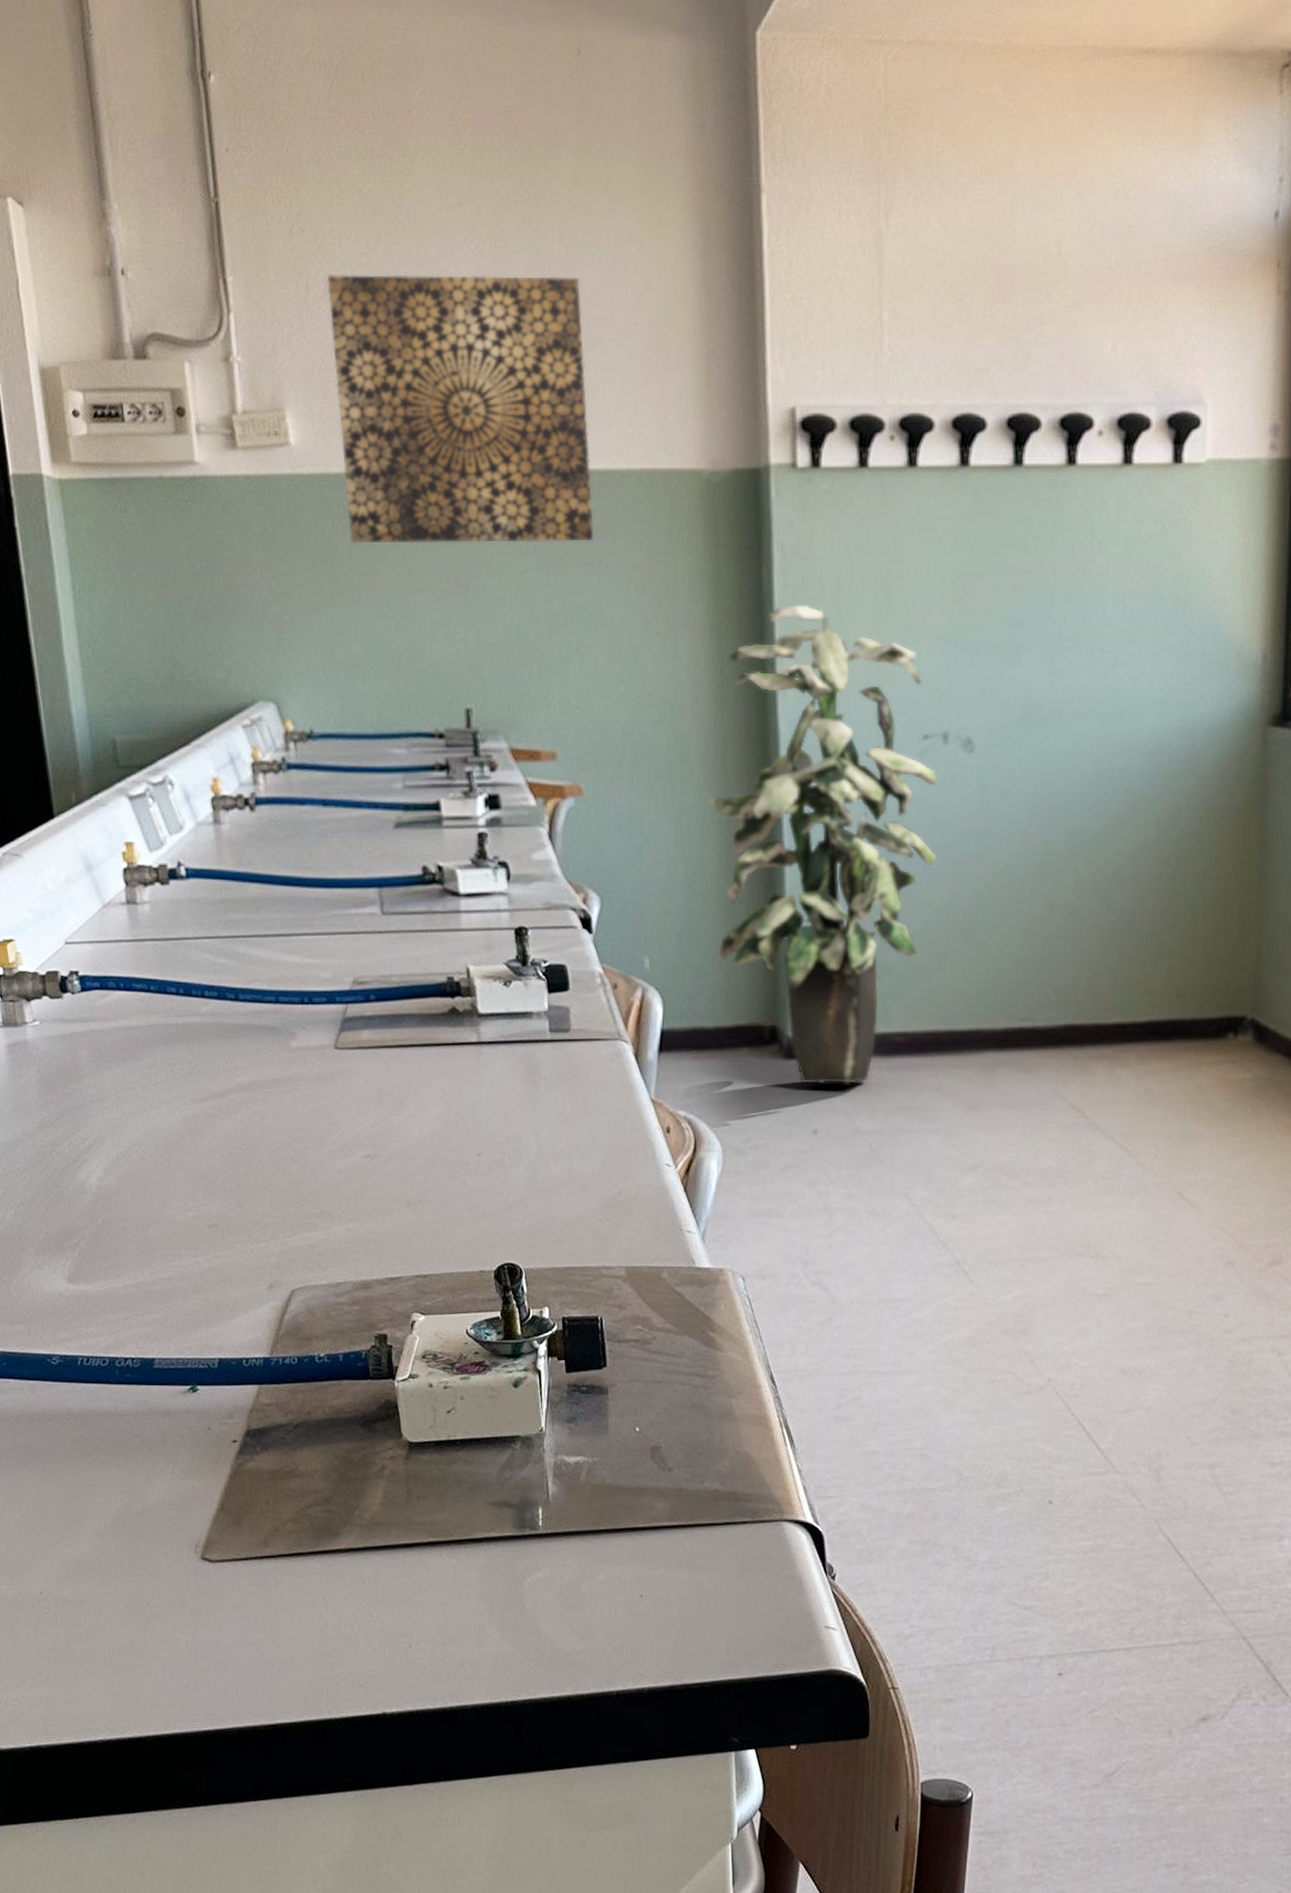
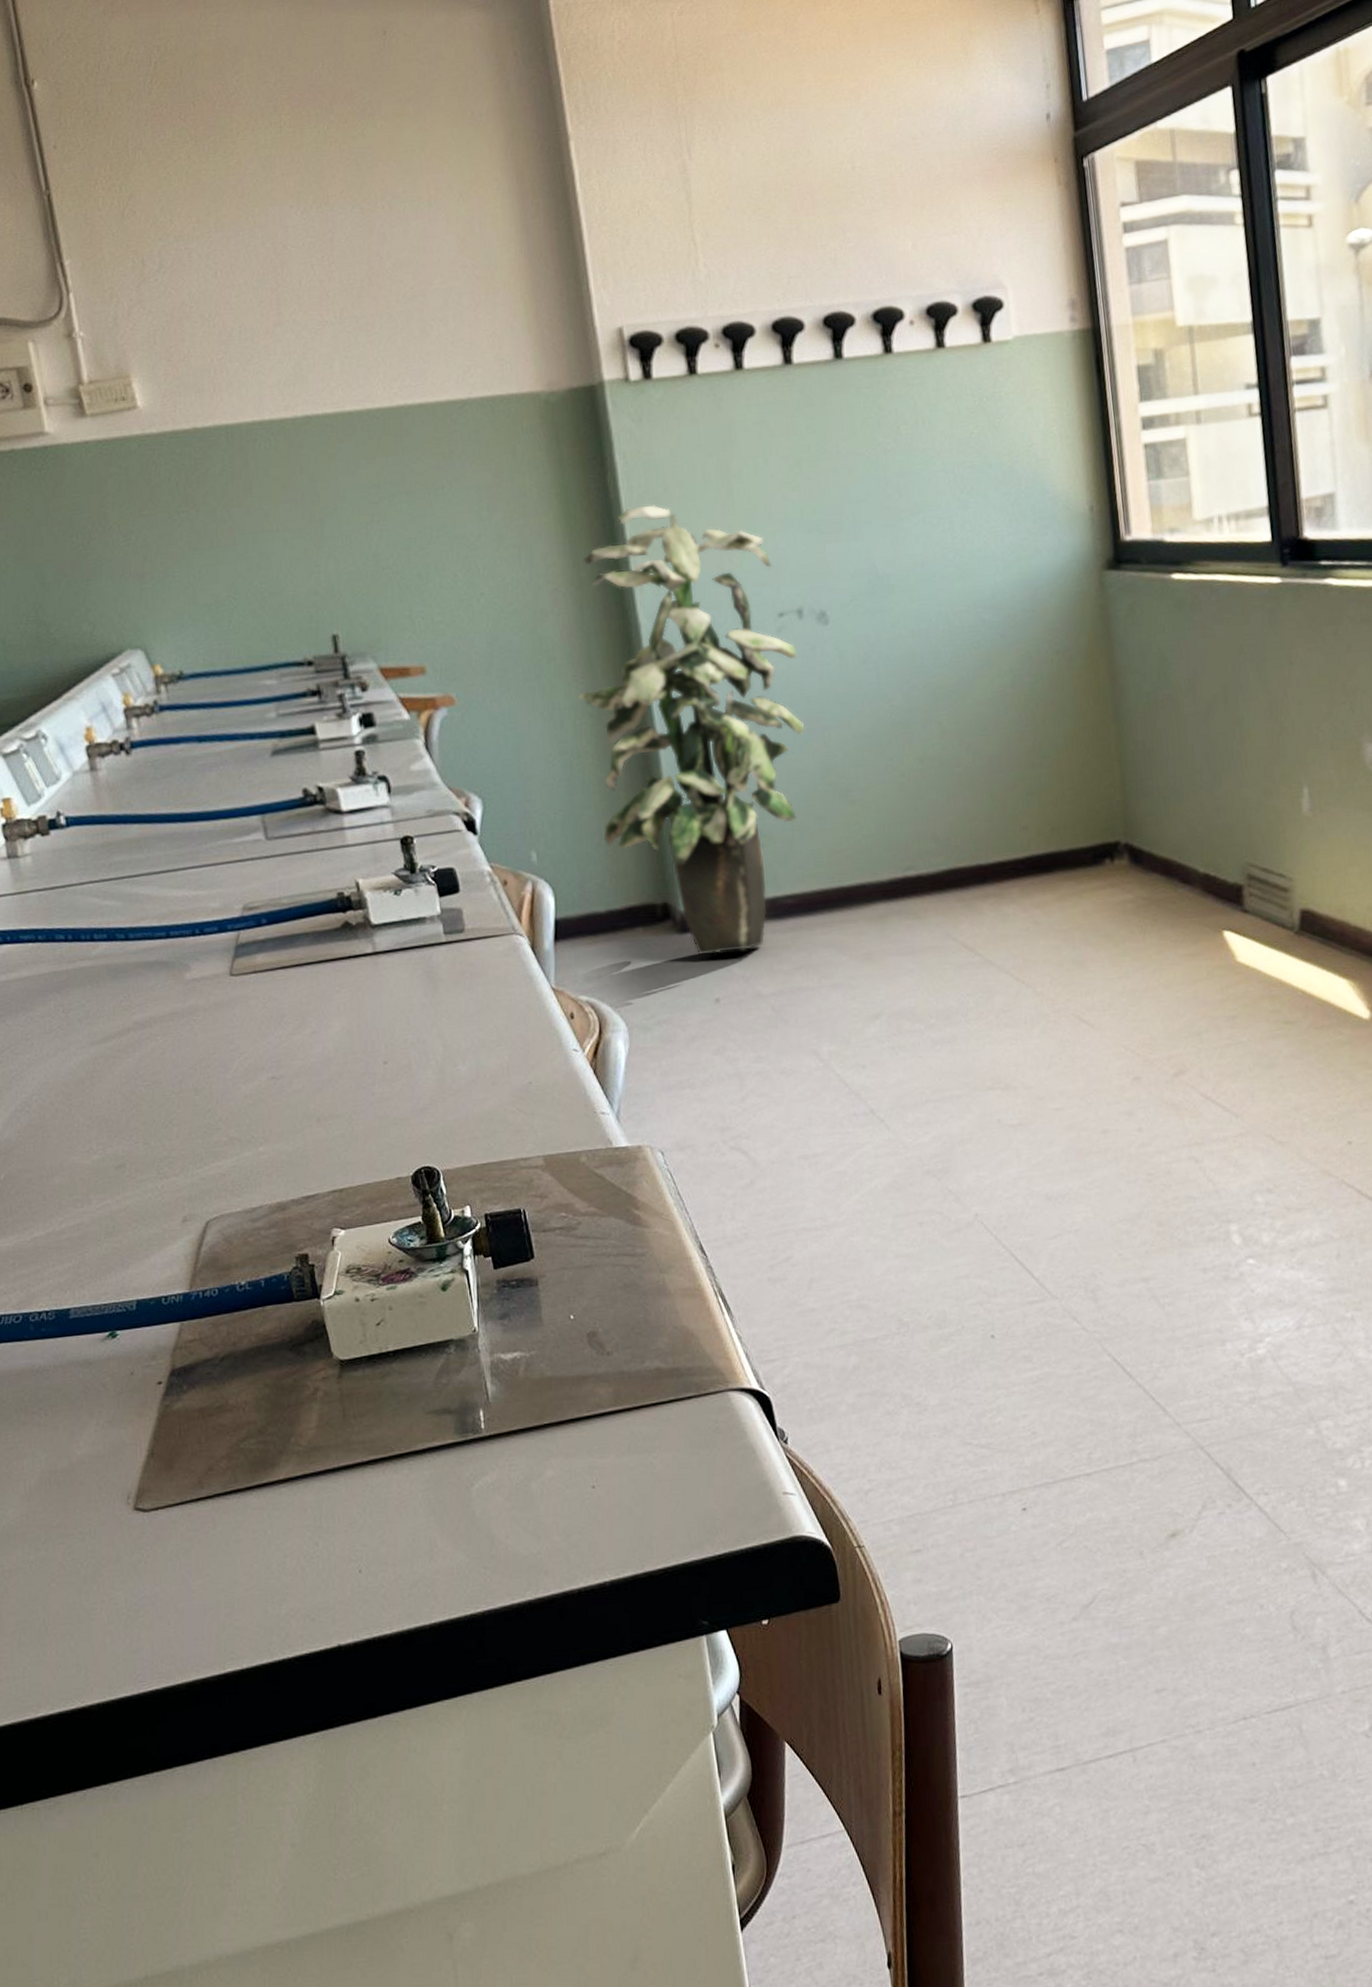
wall art: present [326,275,594,544] -> none [161,230,442,493]

